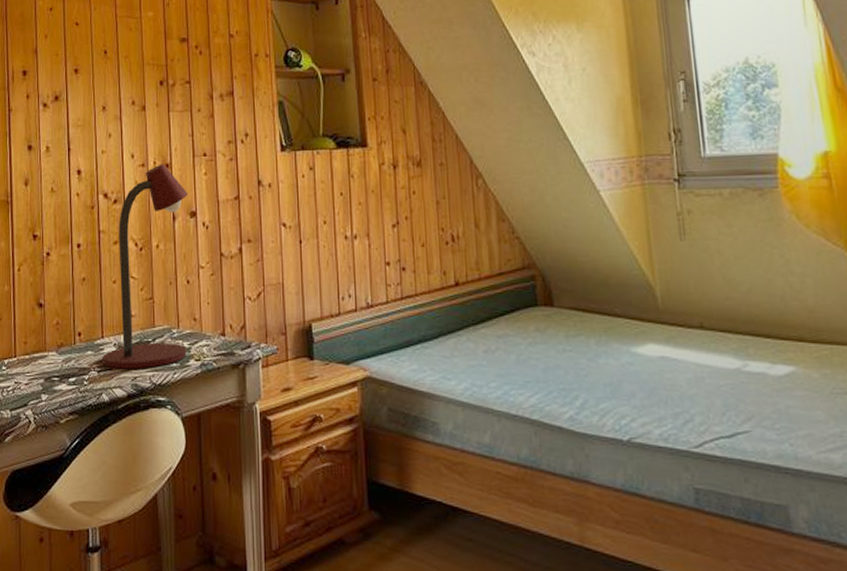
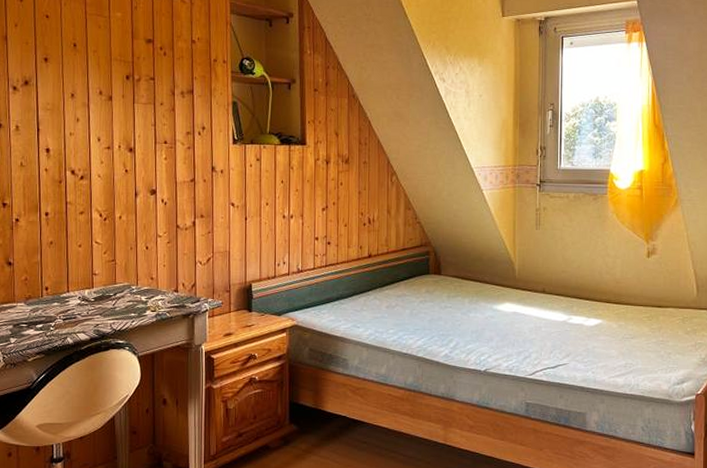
desk lamp: present [102,164,188,369] -> none [68,148,149,318]

